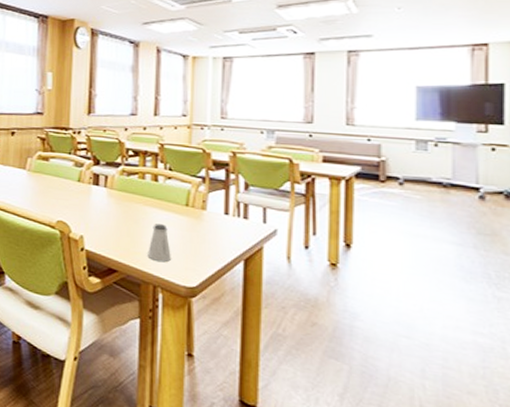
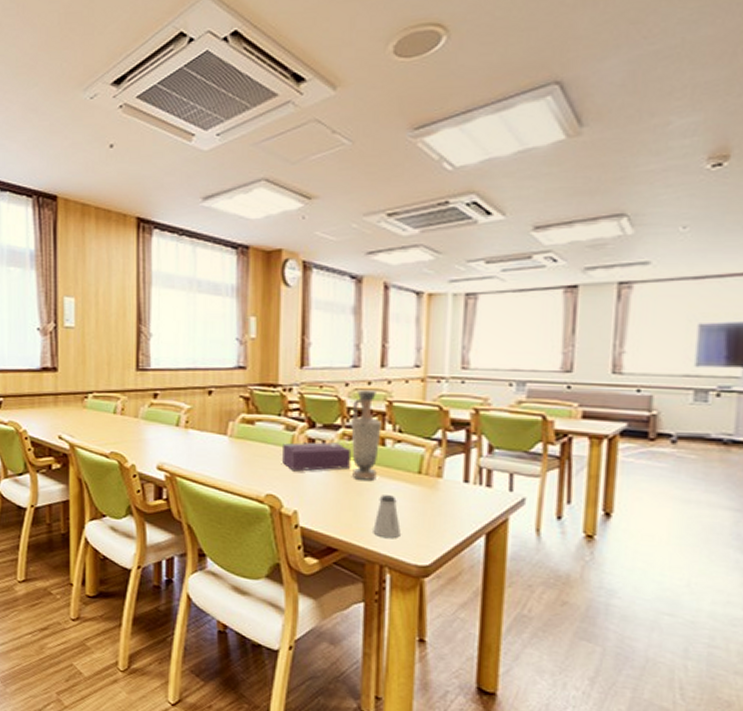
tissue box: none [71,177,130,202] -> present [282,442,352,472]
vase: none [129,134,155,211] -> present [351,390,382,480]

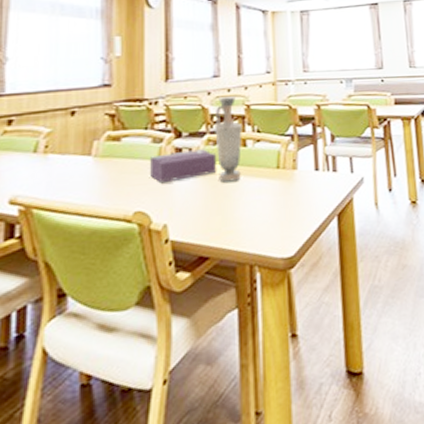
saltshaker: present [373,495,401,538] -> none [241,193,266,236]

